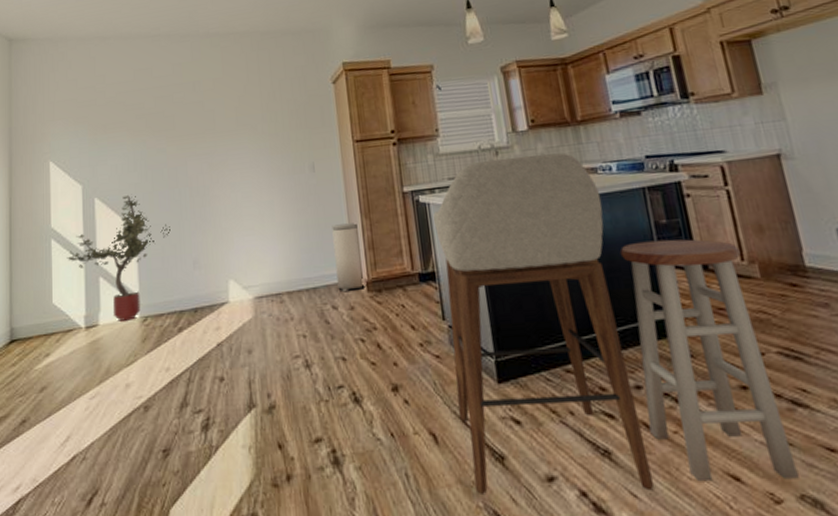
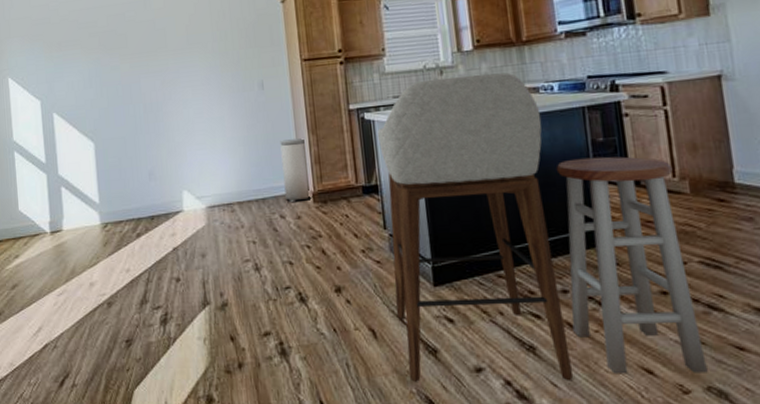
potted tree: present [67,194,170,321] -> none [29,109,126,227]

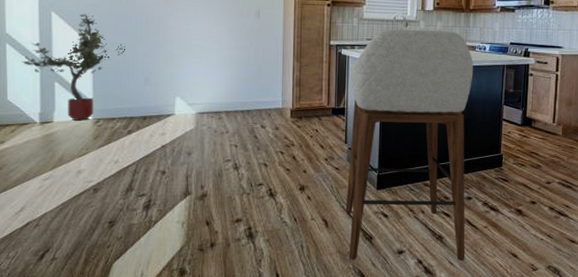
potted tree: none [29,109,126,227] -> present [22,13,125,121]
pedal bin: present [280,138,313,202] -> none [267,62,291,115]
bar stool: present [556,156,708,373] -> none [470,103,554,257]

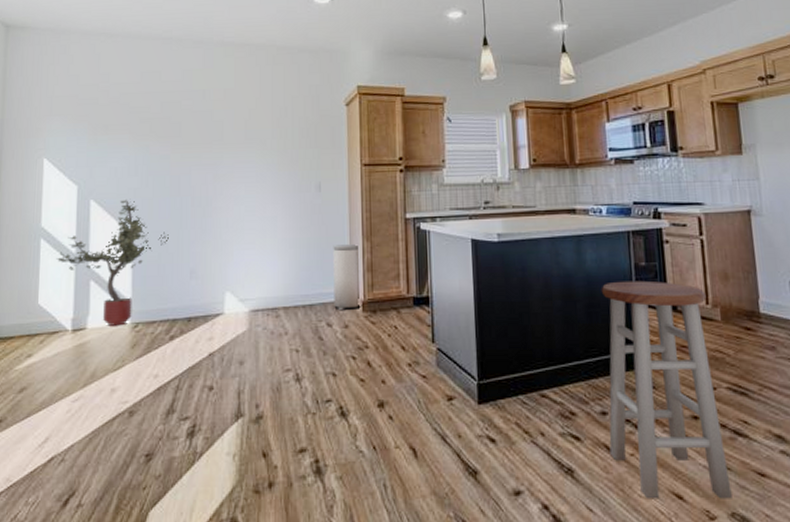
pedal bin: none [267,62,291,115] -> present [333,243,362,310]
bar stool: present [345,29,474,261] -> none [433,192,609,506]
bar stool: none [470,103,554,257] -> present [601,280,732,499]

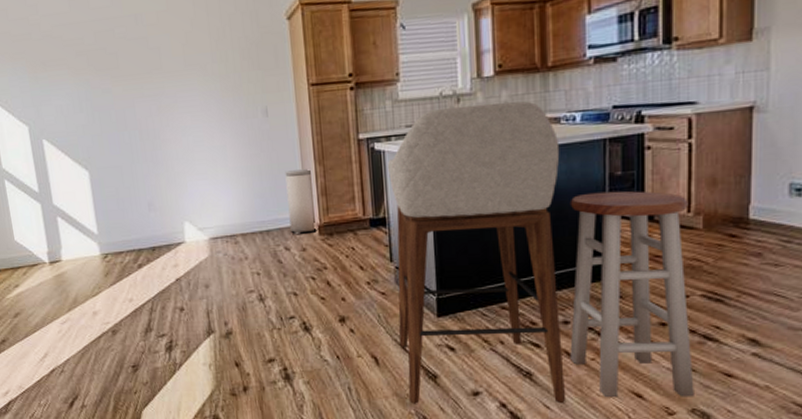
potted tree: present [56,199,169,326] -> none [22,136,123,258]
bar stool: none [433,192,609,506] -> present [388,101,566,404]

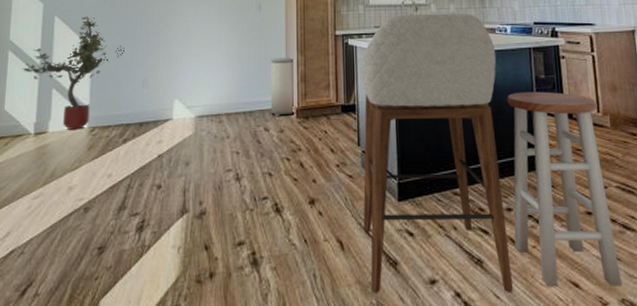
potted tree: none [22,136,123,258] -> present [22,15,124,130]

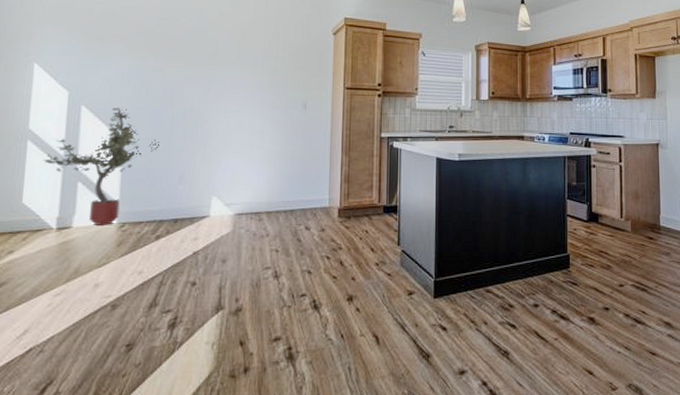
pedal bin: present [271,57,296,116] -> none [313,157,338,215]
bar stool: present [359,13,514,293] -> none [399,119,535,384]
bar stool: present [506,91,622,287] -> none [539,197,630,374]

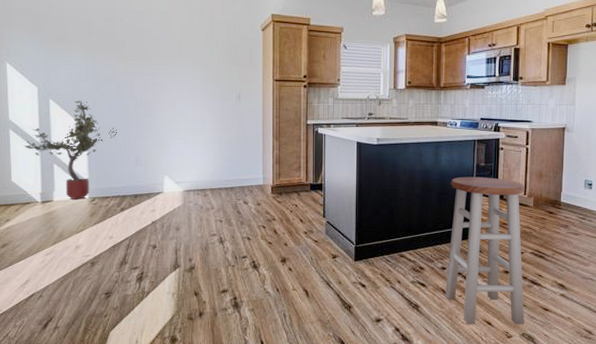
bar stool: none [539,197,630,374] -> present [445,176,525,325]

